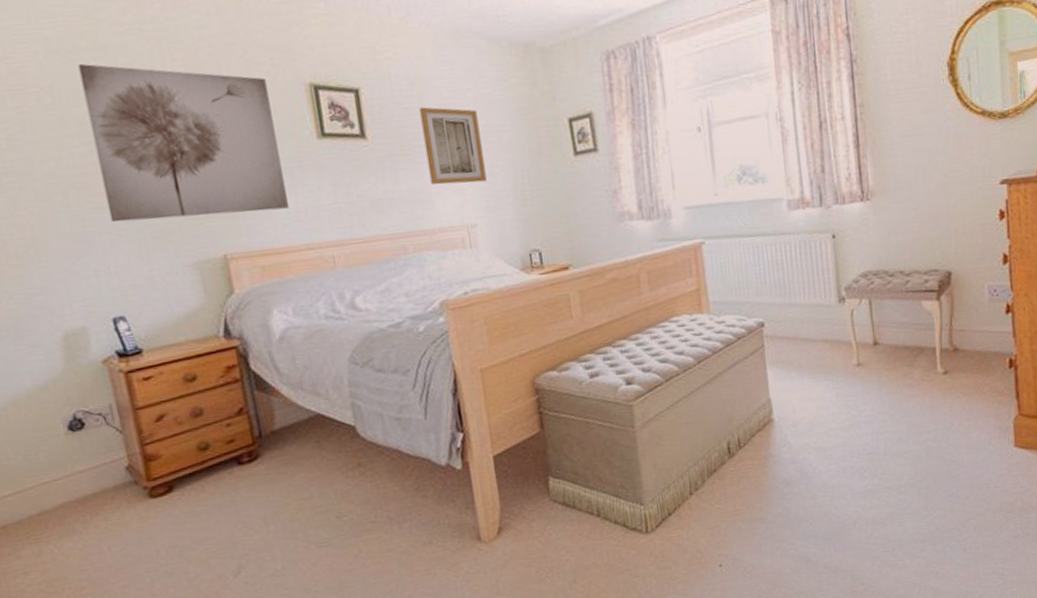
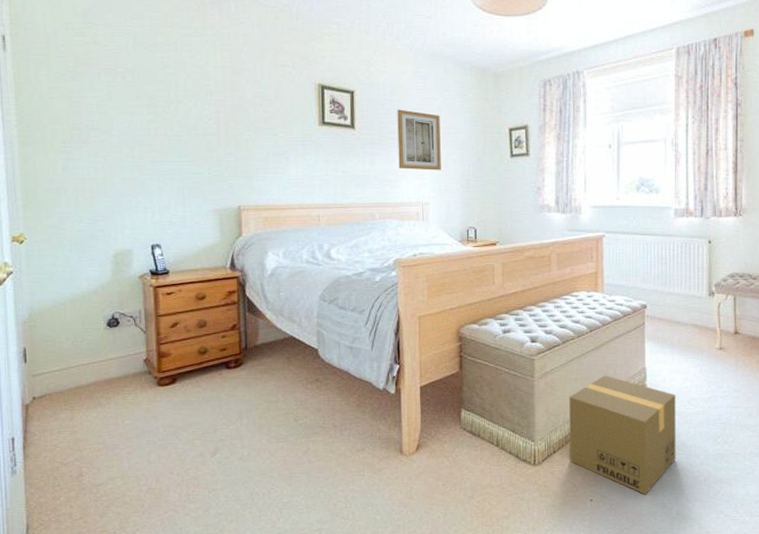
wall art: present [78,63,289,223] -> none [155,54,291,176]
cardboard box: none [681,413,817,551] -> present [569,375,676,495]

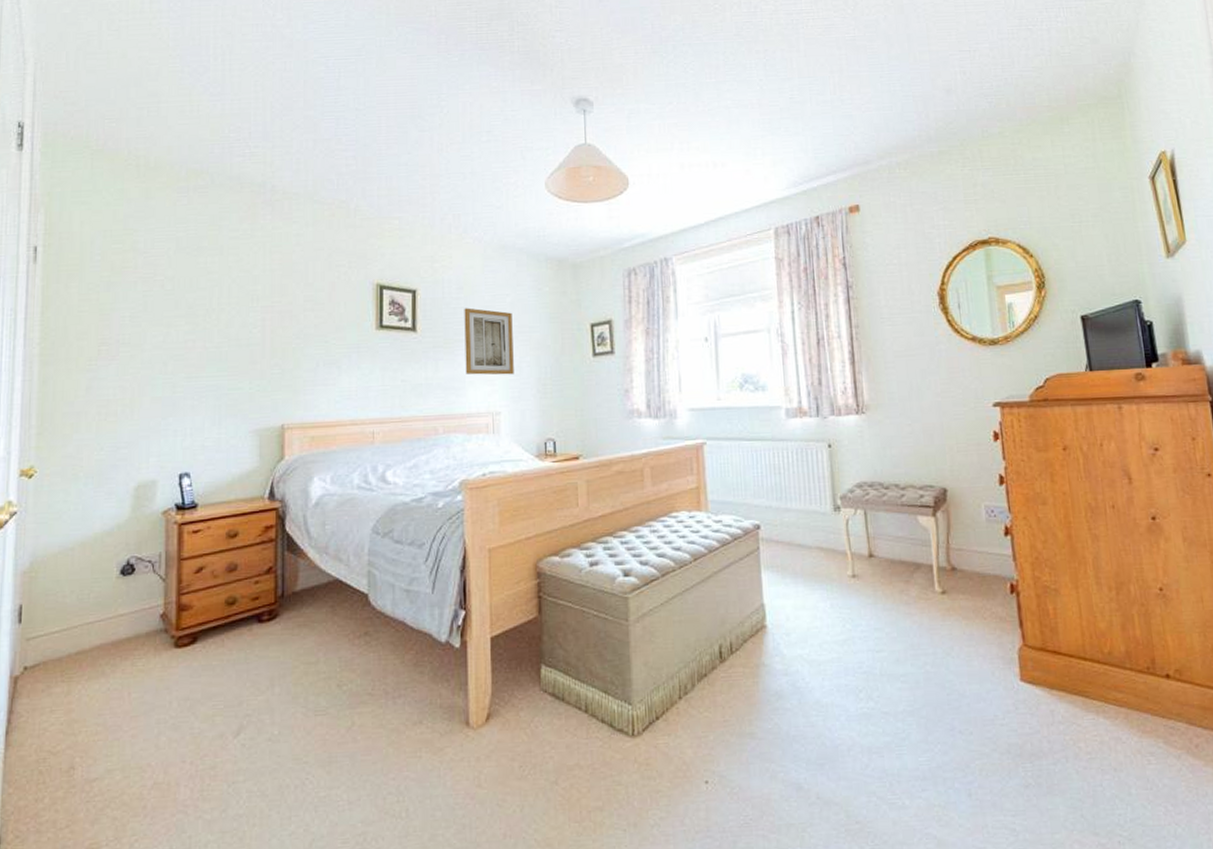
cardboard box: present [569,375,676,495] -> none [672,615,810,773]

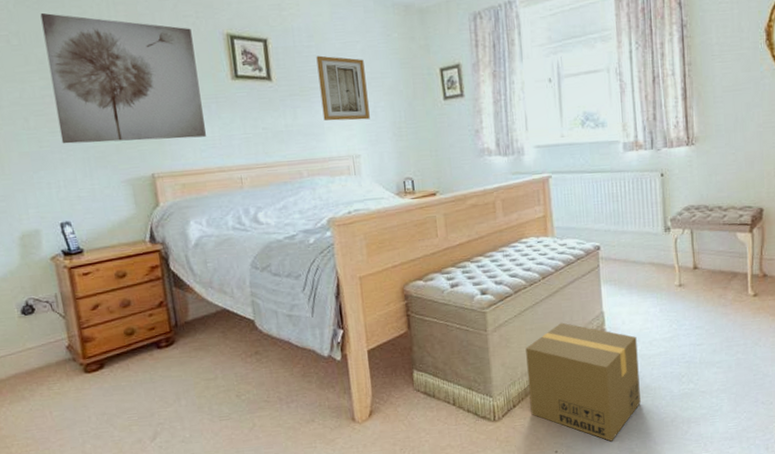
wall art: none [196,259,343,390] -> present [40,12,206,144]
cardboard box: none [672,615,810,773] -> present [525,322,641,442]

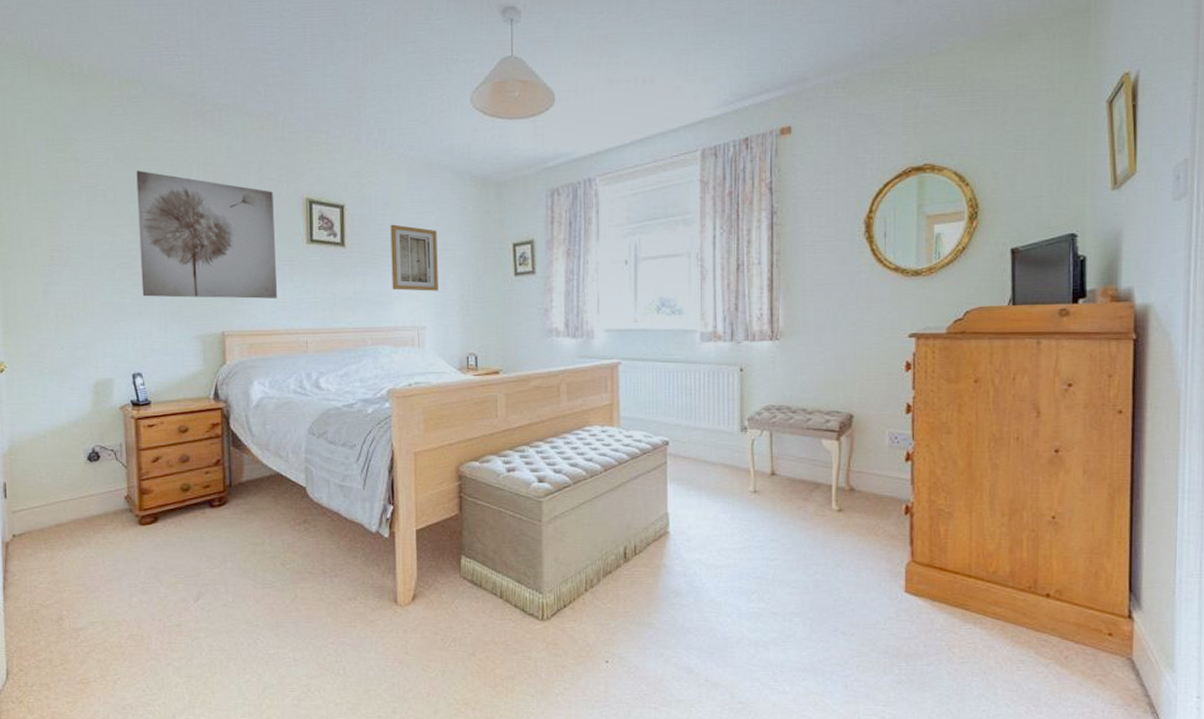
cardboard box: present [525,322,641,442] -> none [581,520,703,657]

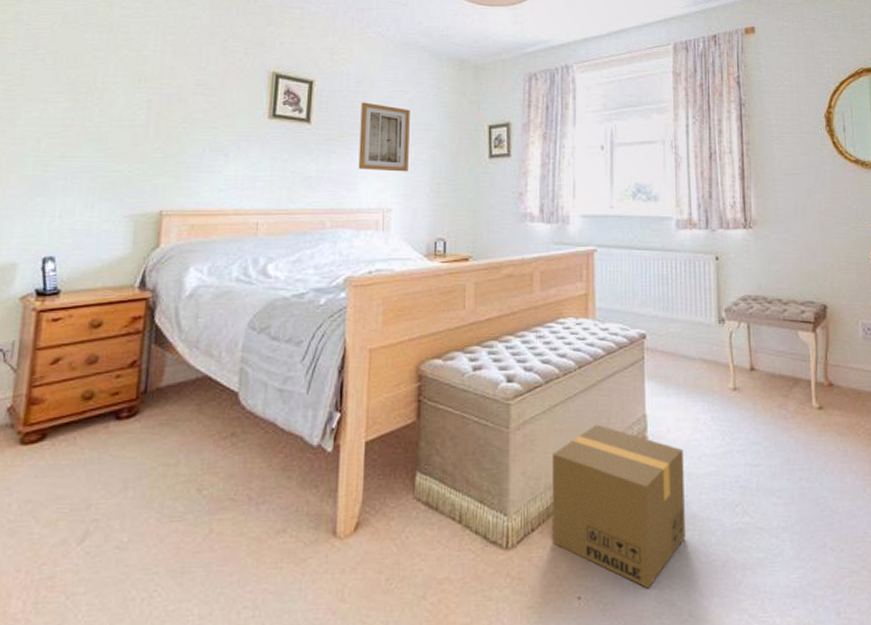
wall art: present [136,170,277,299] -> none [70,35,237,175]
cardboard box: none [581,520,703,657] -> present [552,424,685,589]

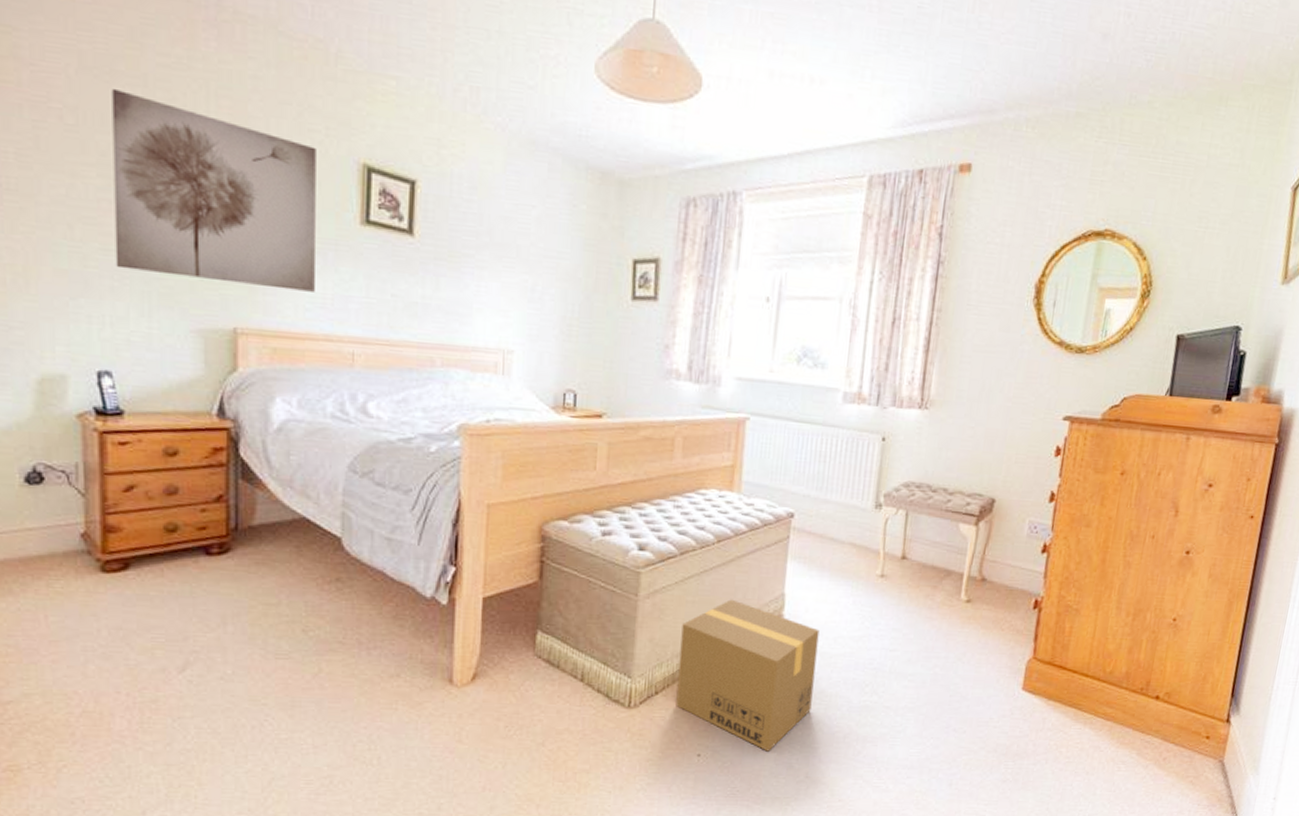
wall art: none [70,35,237,175] -> present [111,88,316,292]
wall art: present [358,102,410,172] -> none [473,214,538,308]

